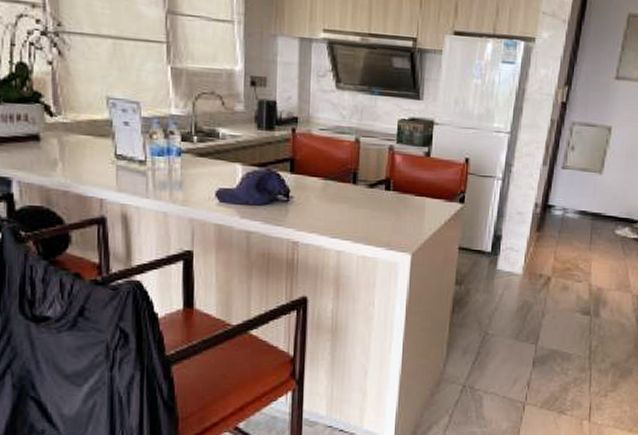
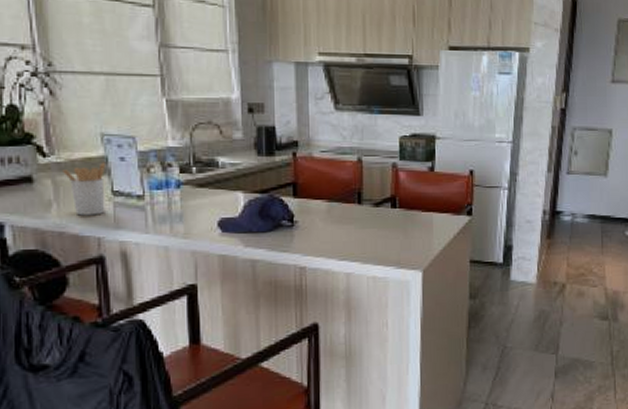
utensil holder: none [69,125,109,177] -> present [63,162,105,216]

